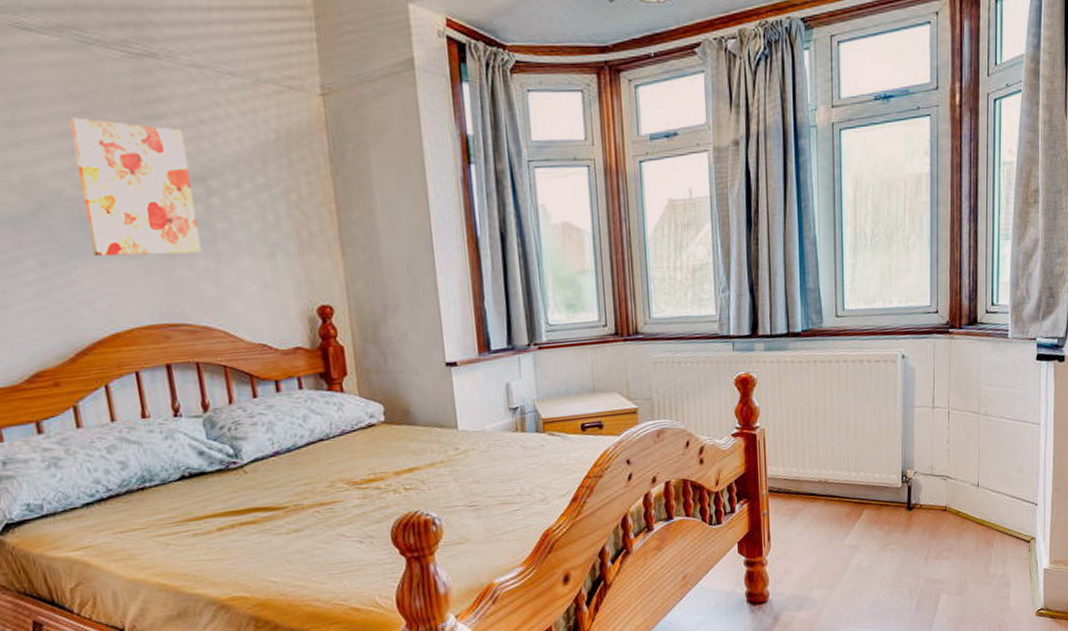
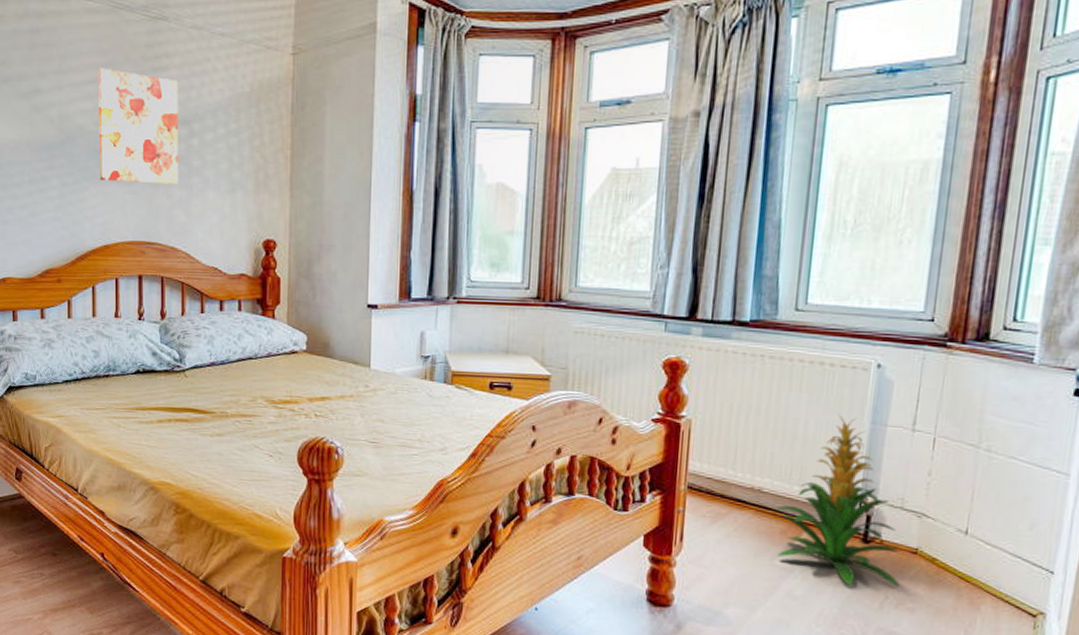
indoor plant: none [841,404,937,549] -> present [776,415,901,587]

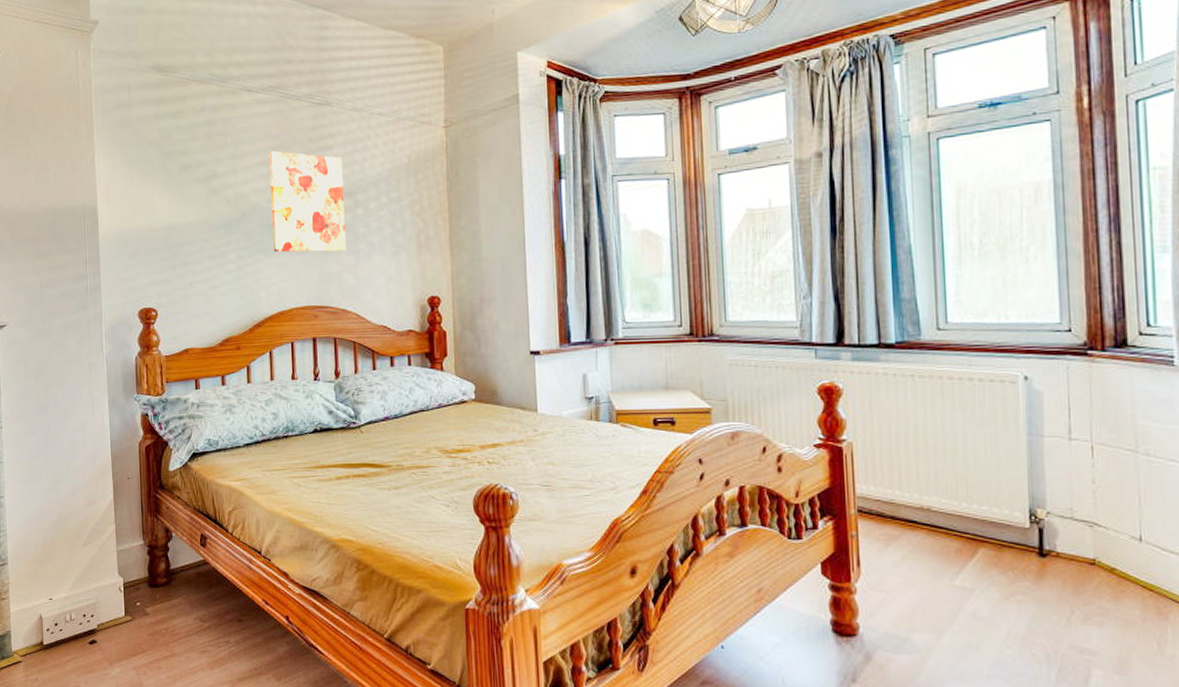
indoor plant: present [776,415,901,587] -> none [948,429,1084,602]

